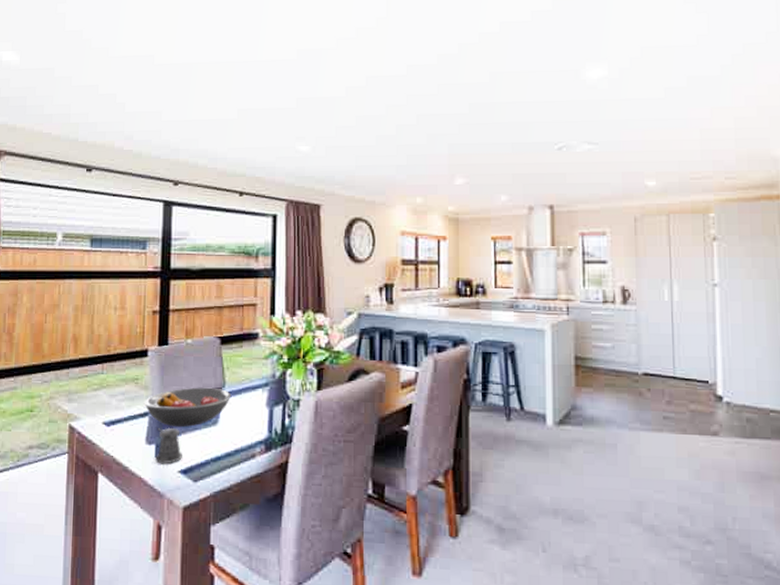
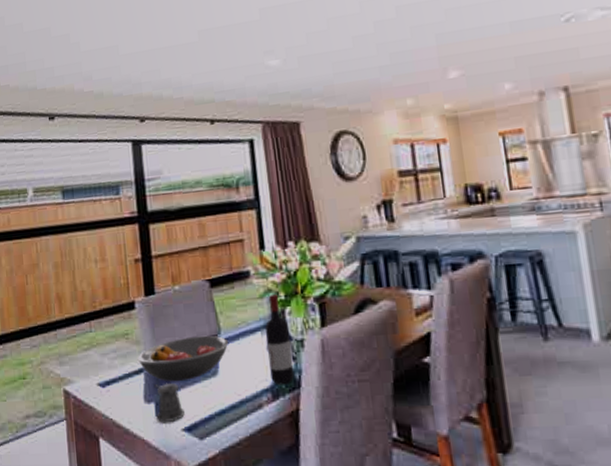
wine bottle: none [266,357,288,439] -> present [264,294,295,385]

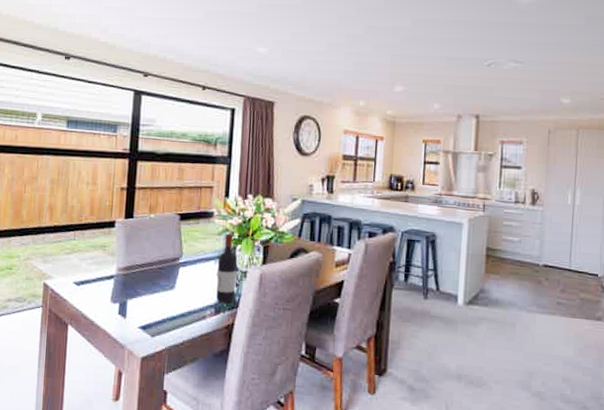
fruit bowl: present [137,335,229,381] -> none [110,256,188,290]
pepper shaker: present [155,383,185,423] -> none [118,289,142,321]

